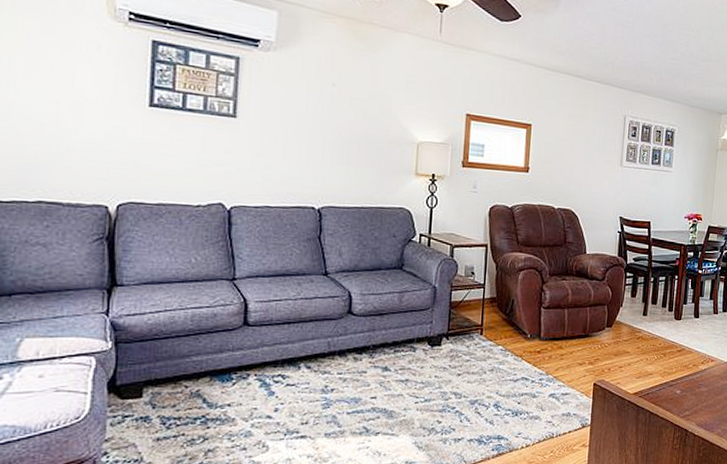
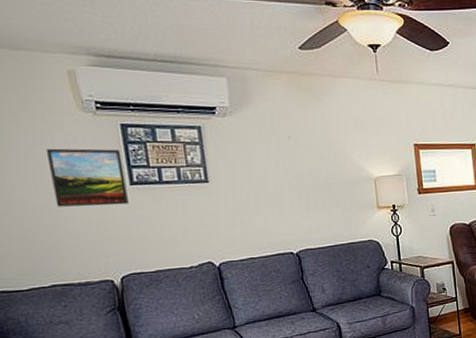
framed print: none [62,52,146,127] -> present [45,148,129,207]

